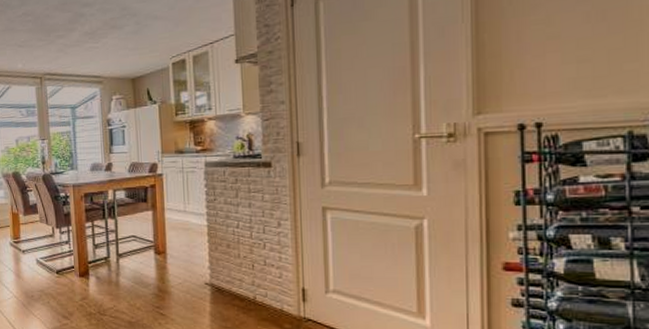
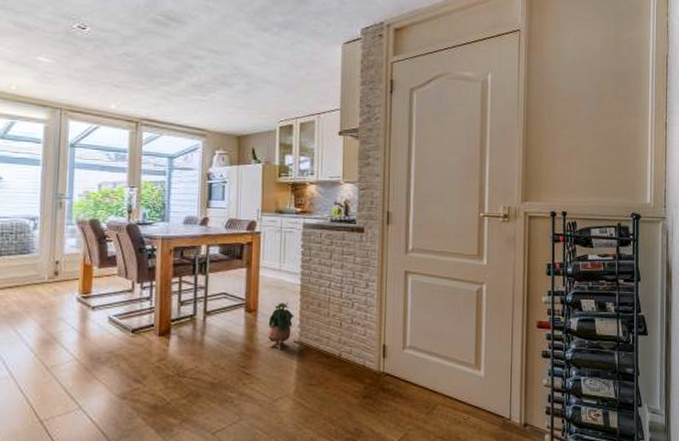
potted plant: none [178,243,203,292] -> present [268,302,294,350]

